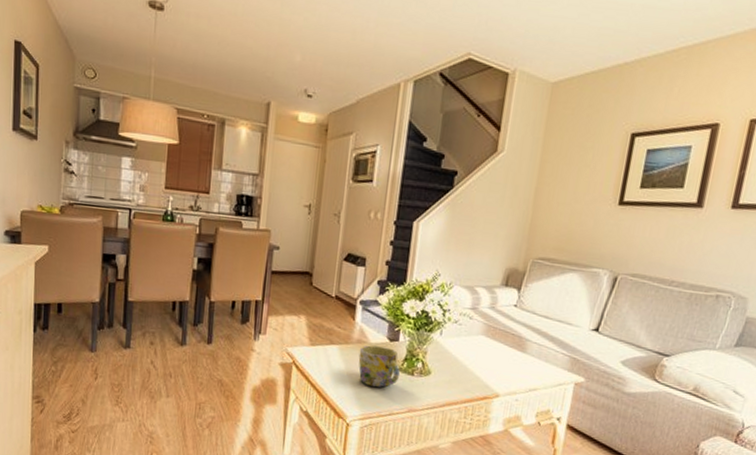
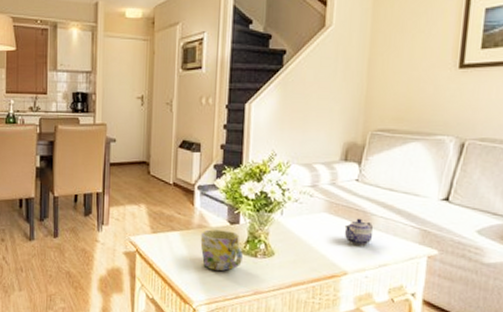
teapot: none [499,342,527,370] -> present [344,218,374,246]

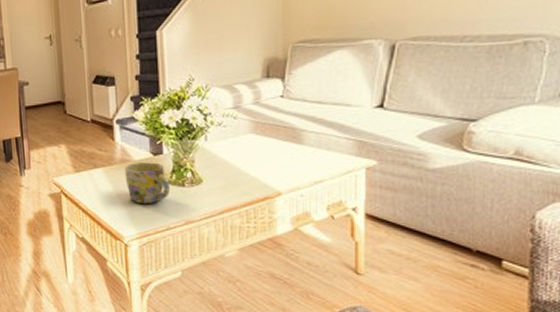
teapot: present [344,218,374,246] -> none [273,135,305,164]

